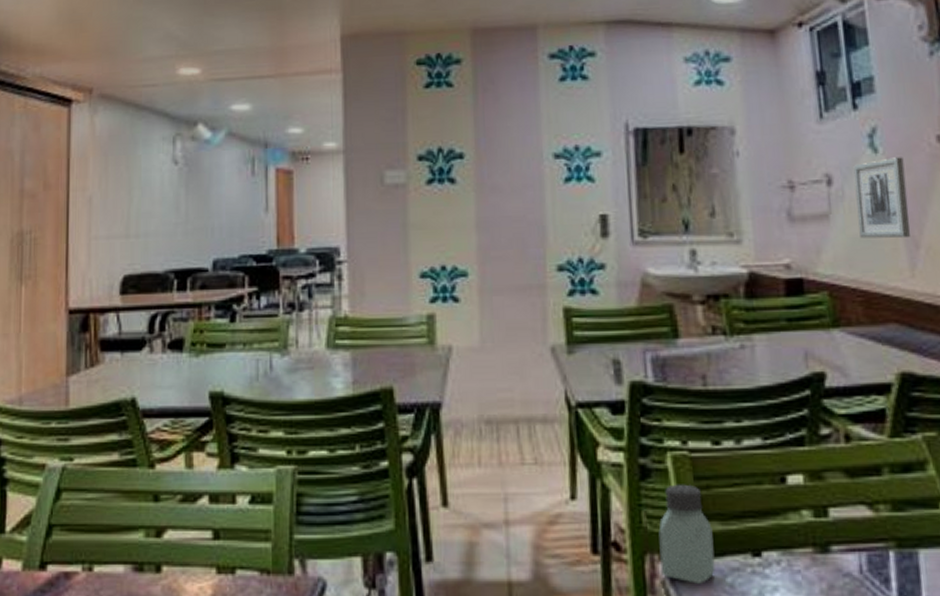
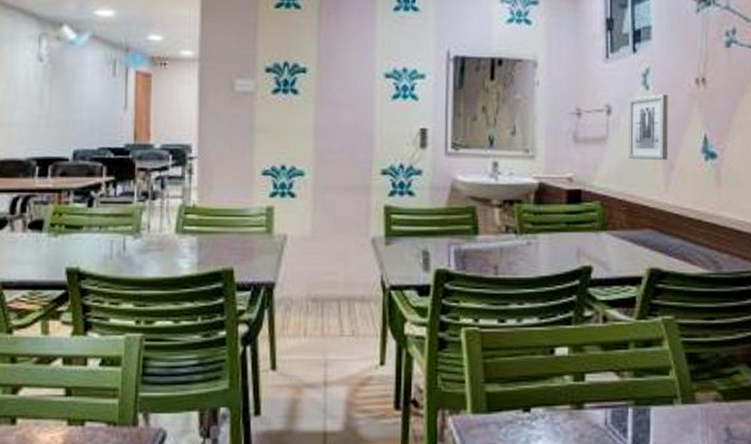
saltshaker: present [658,484,715,585] -> none [450,354,493,435]

